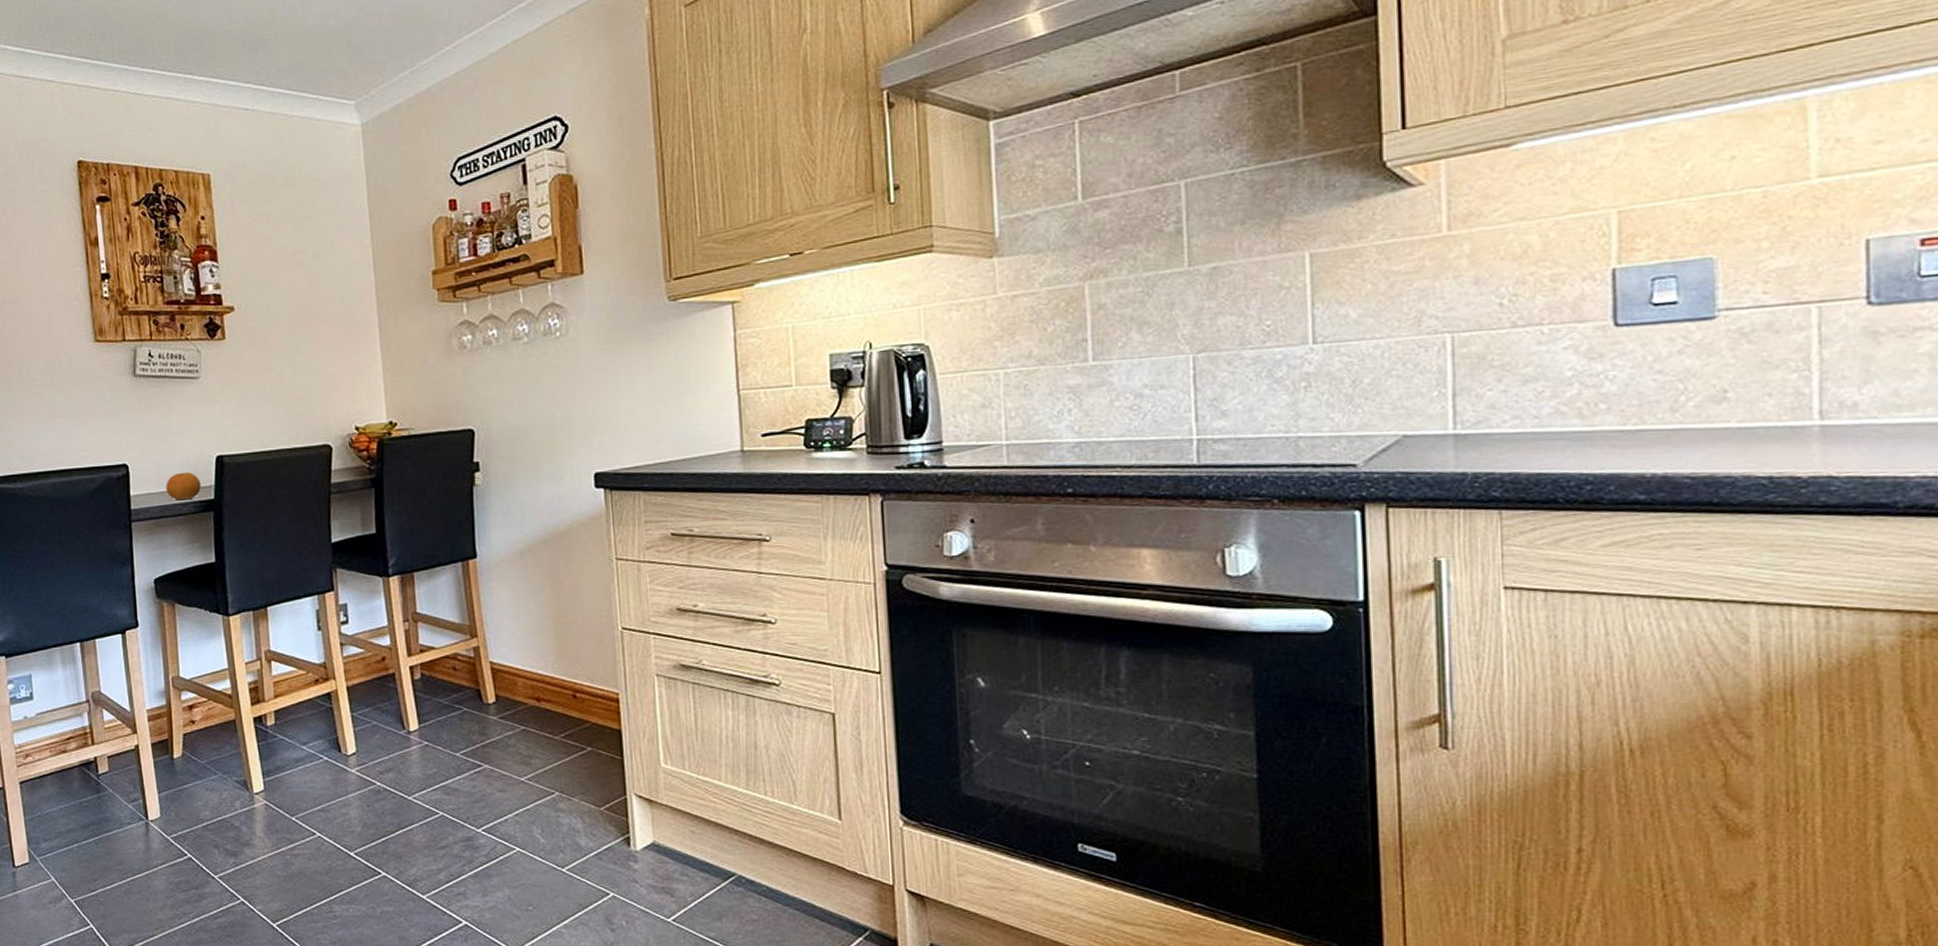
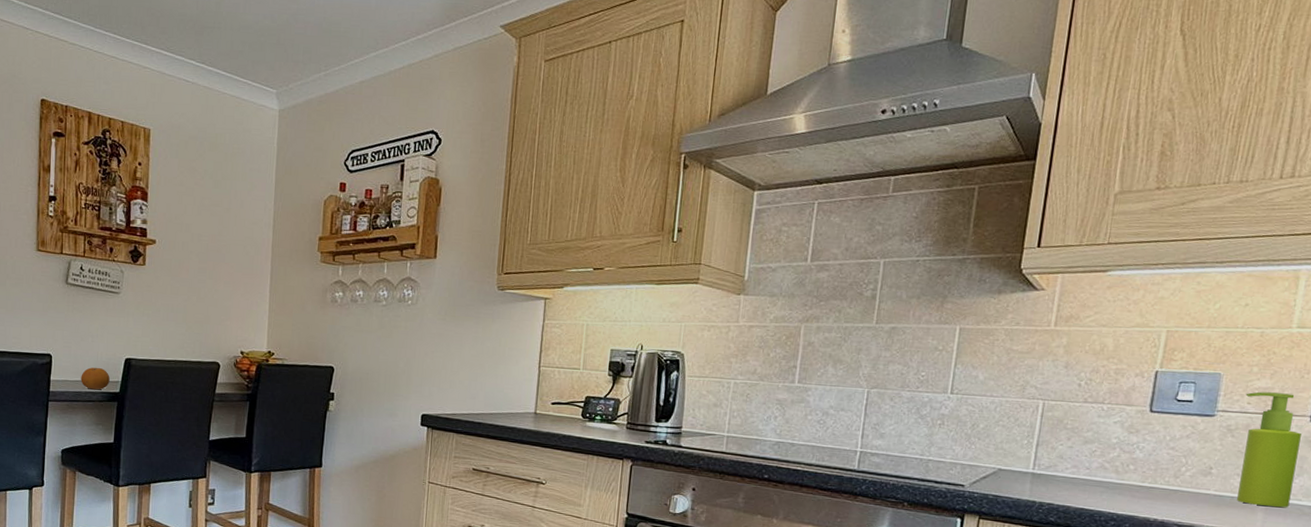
soap dispenser: none [1757,270,1859,434] -> present [1237,391,1301,508]

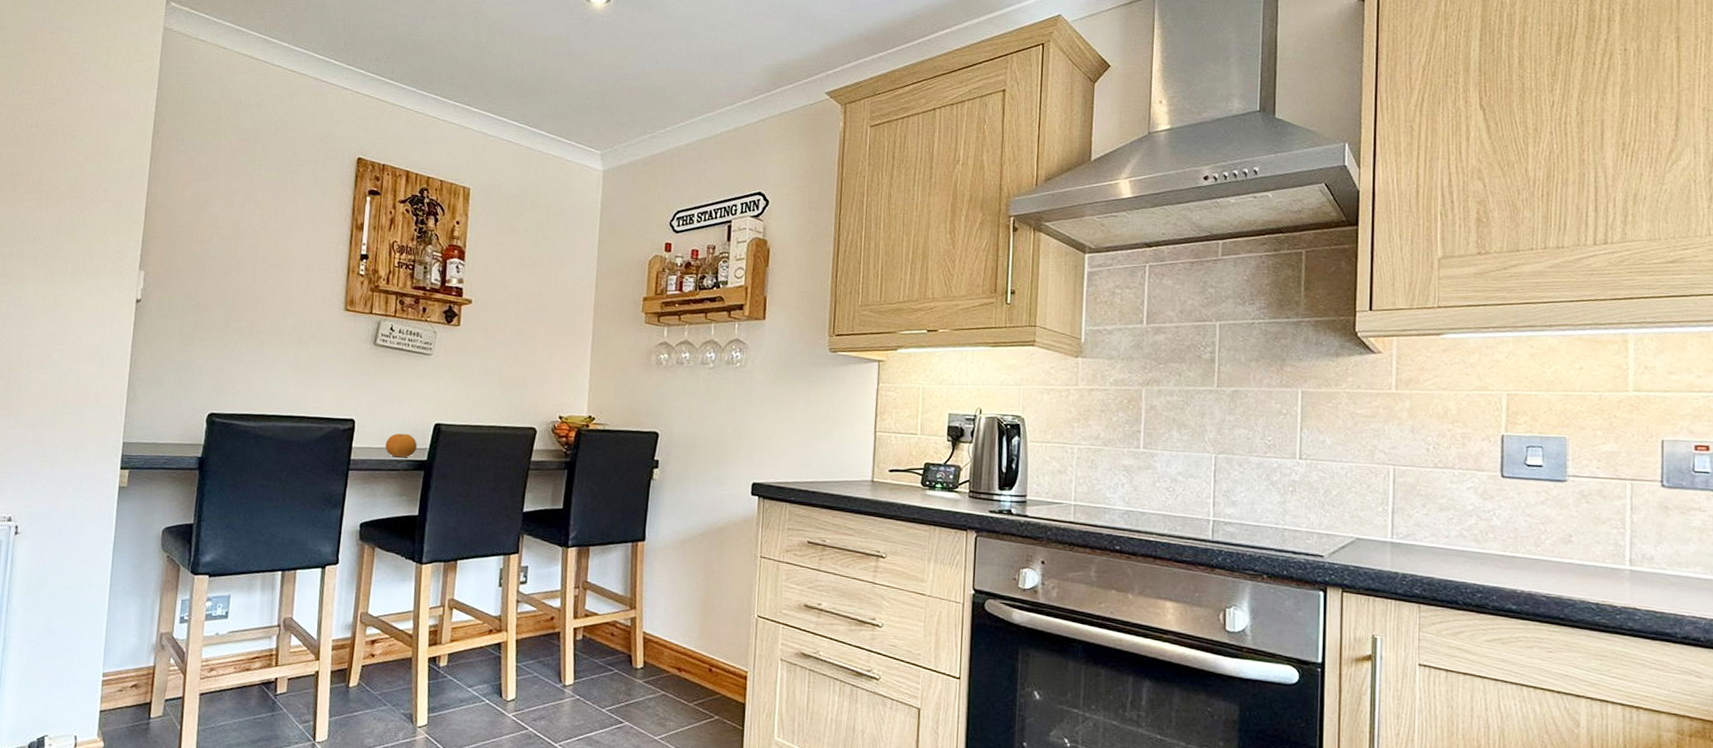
soap dispenser: present [1237,391,1301,508] -> none [1593,456,1655,578]

